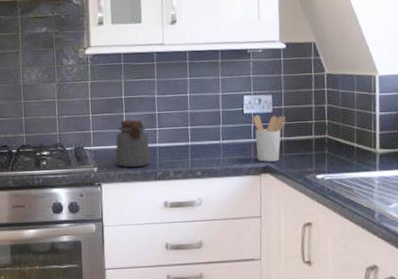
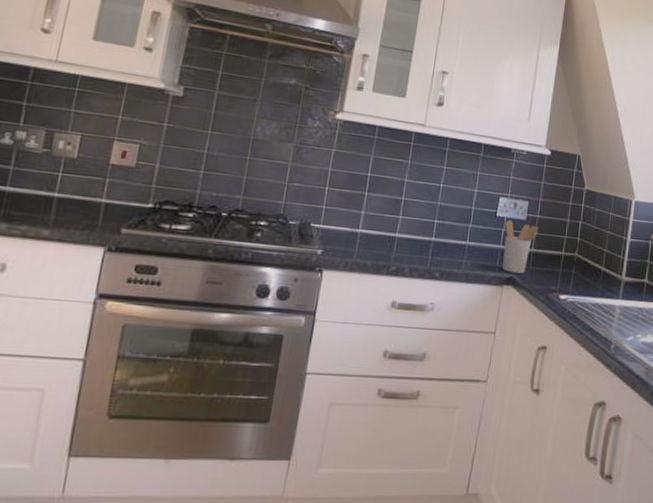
jar: present [115,119,150,168] -> none [345,200,389,258]

